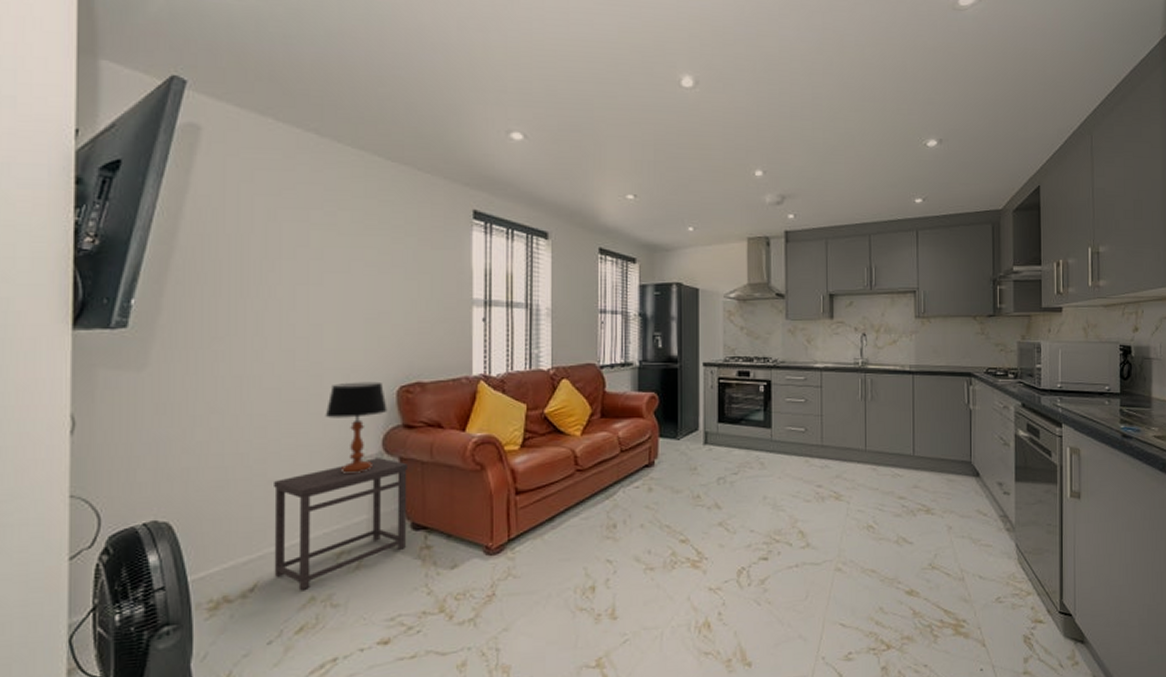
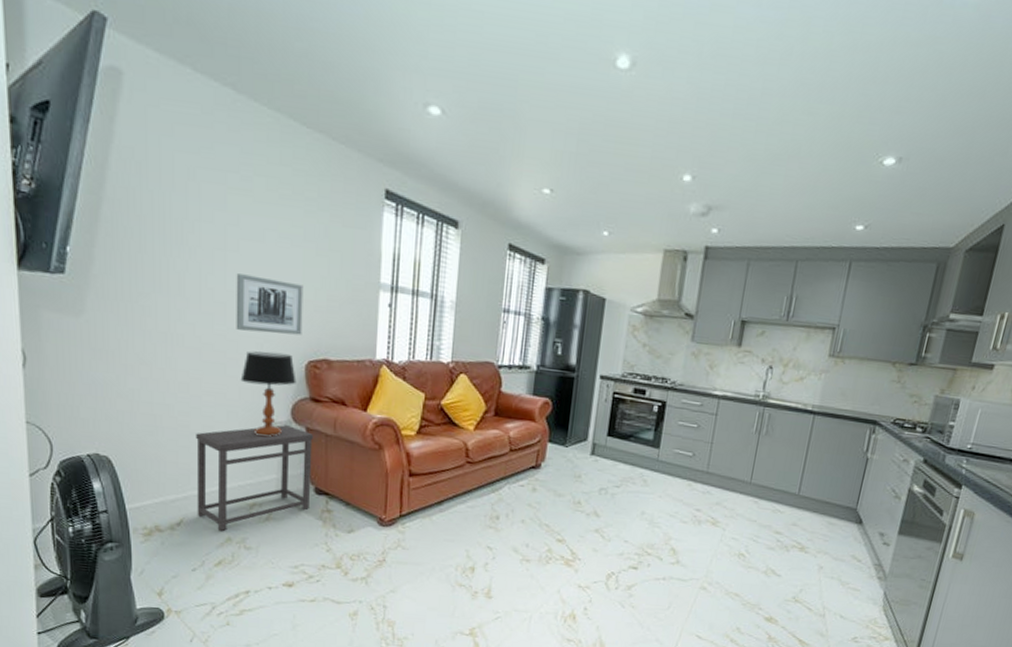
wall art: none [320,306,393,363] -> present [236,273,304,336]

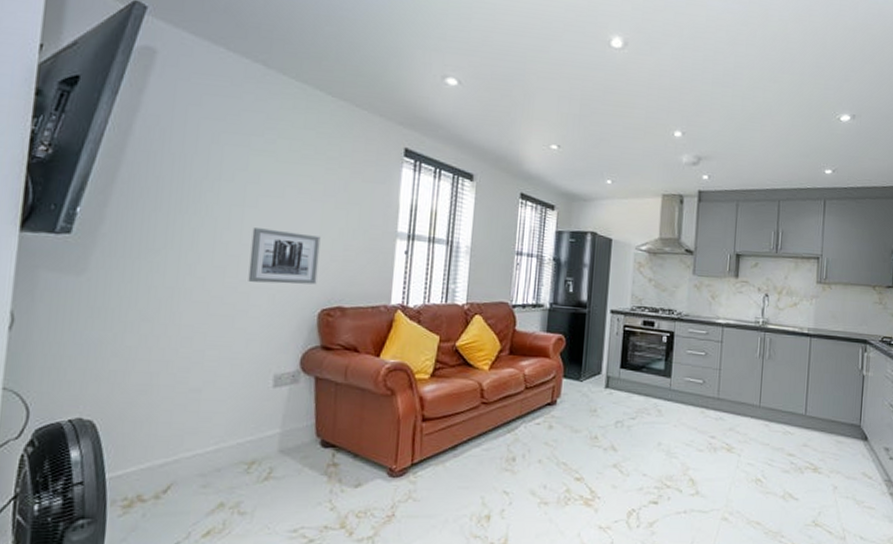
side table: present [196,425,314,532] -> none [187,375,324,497]
table lamp: present [240,351,296,437] -> none [248,302,308,390]

